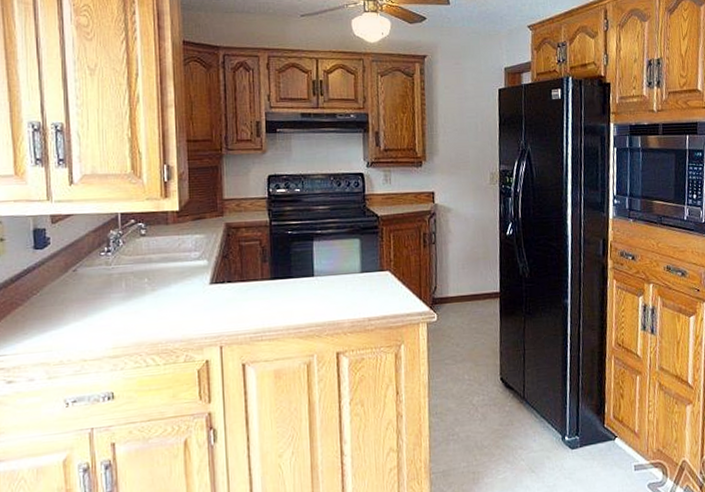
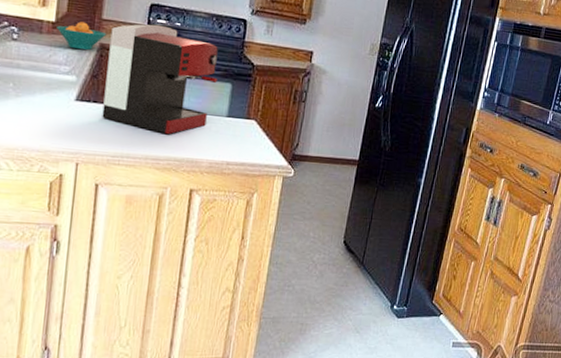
fruit bowl: none [181,205,230,234] -> present [57,21,107,51]
coffee maker: none [234,194,345,302] -> present [102,24,218,135]

